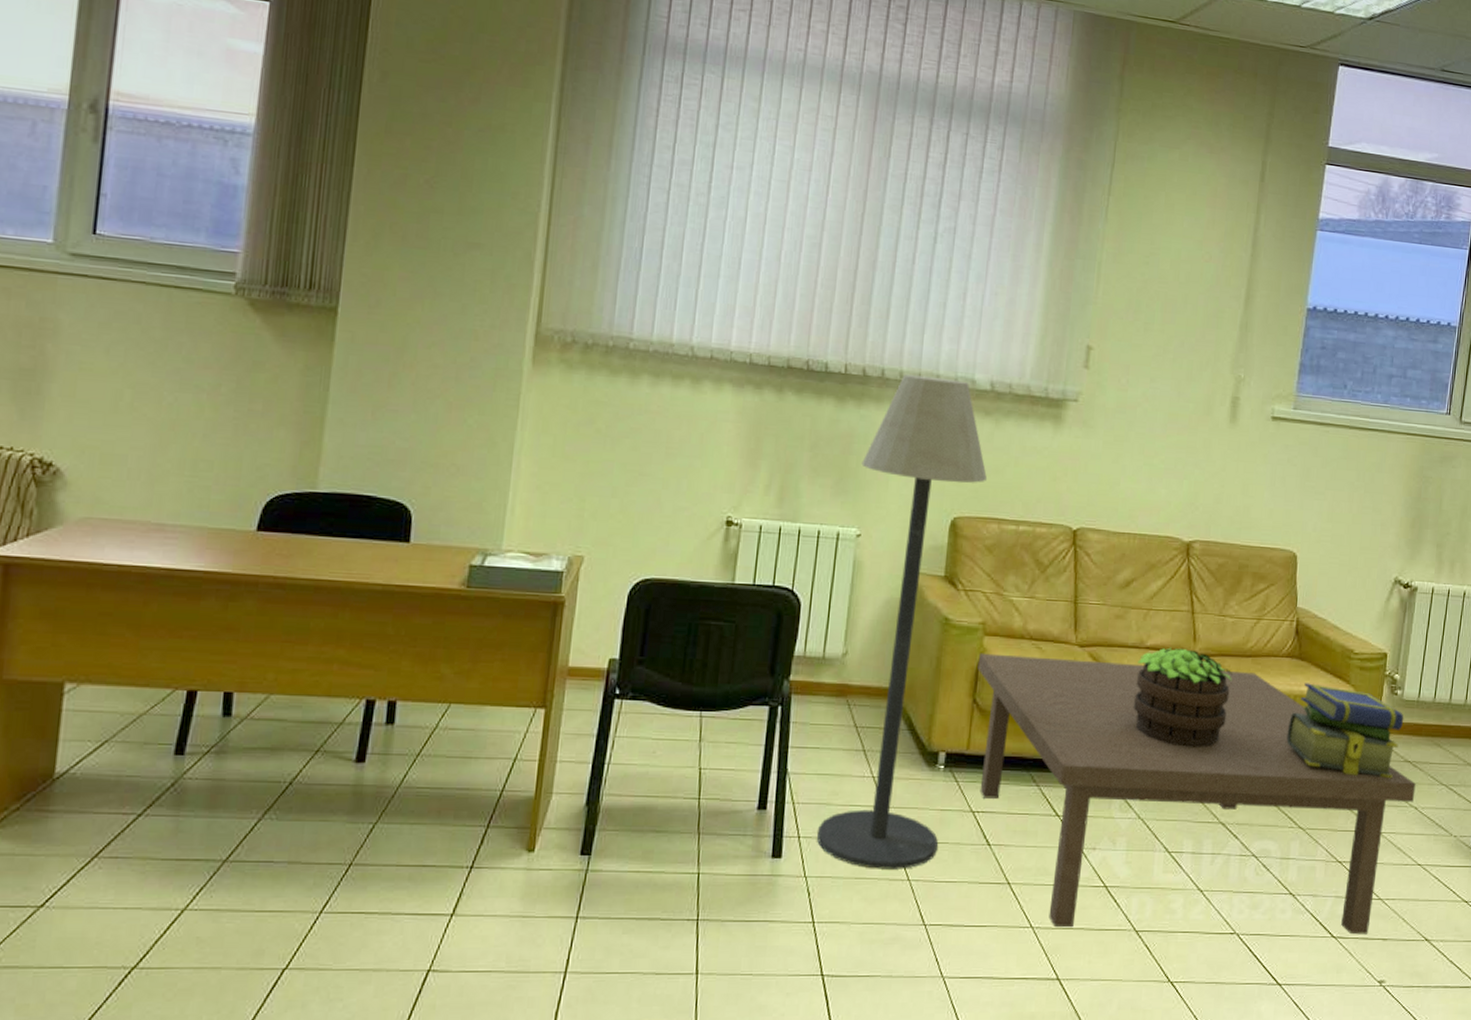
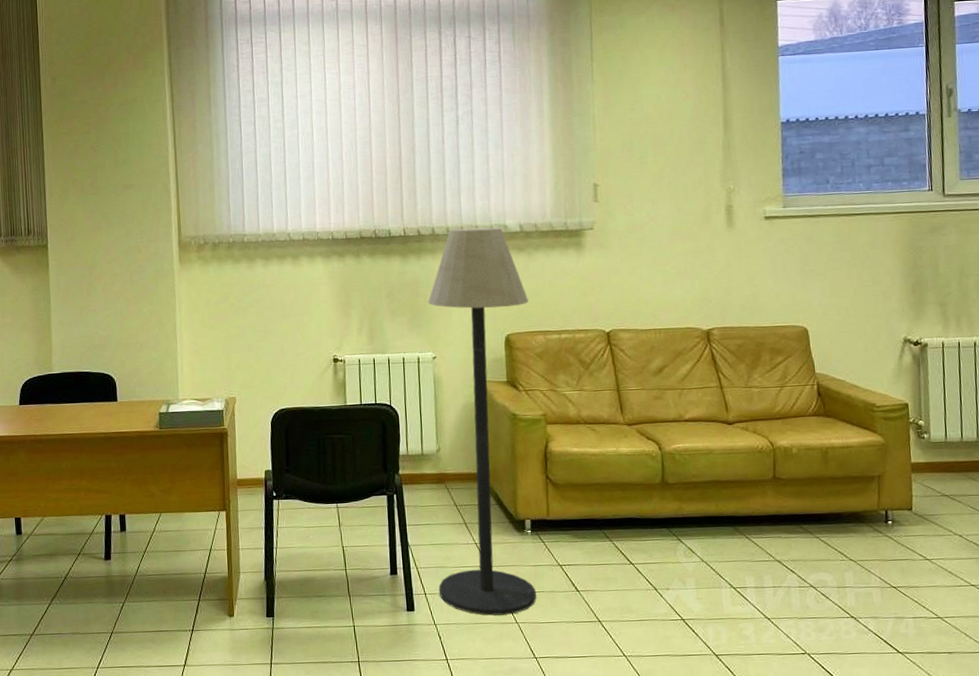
coffee table: present [977,653,1416,935] -> none [545,432,958,655]
potted plant: present [1134,647,1232,748] -> none [680,417,767,500]
stack of books: present [1286,683,1404,779] -> none [824,436,935,512]

